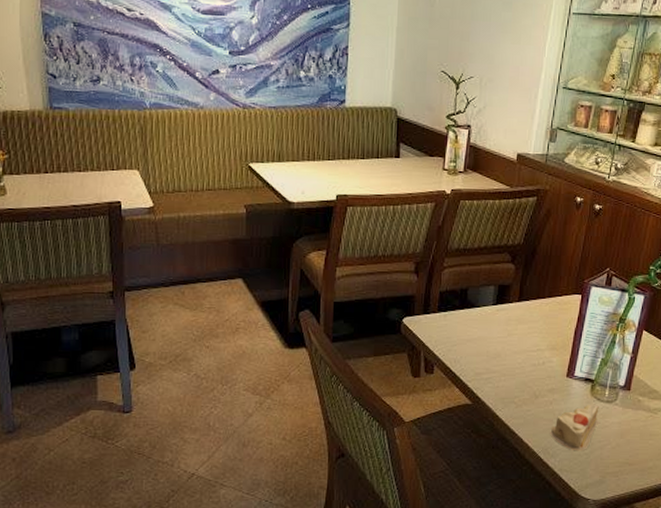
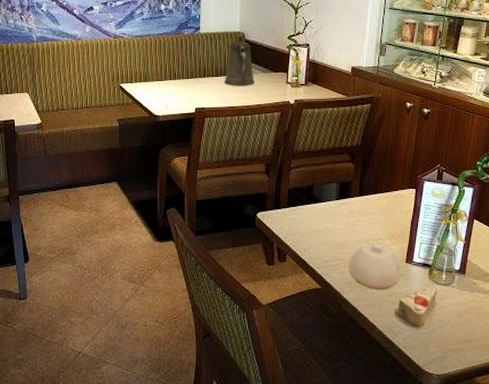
coffee pot: none [372,110,406,172] -> present [225,34,254,86]
sugar bowl: none [503,353,560,406] -> present [348,242,400,289]

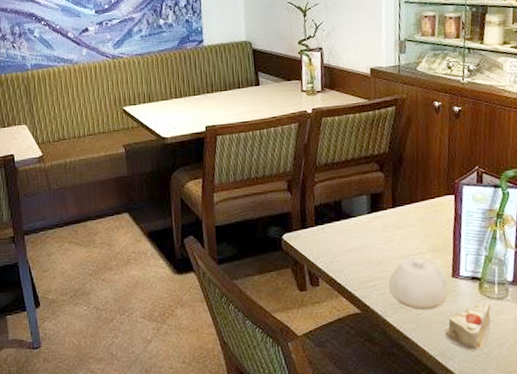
coffee pot: present [225,34,254,86] -> none [234,43,267,100]

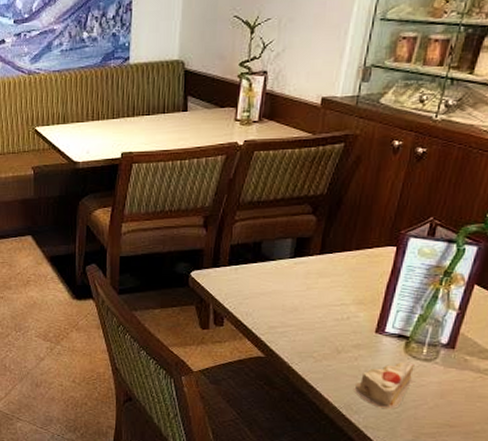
sugar bowl: present [388,257,448,310] -> none [300,308,367,362]

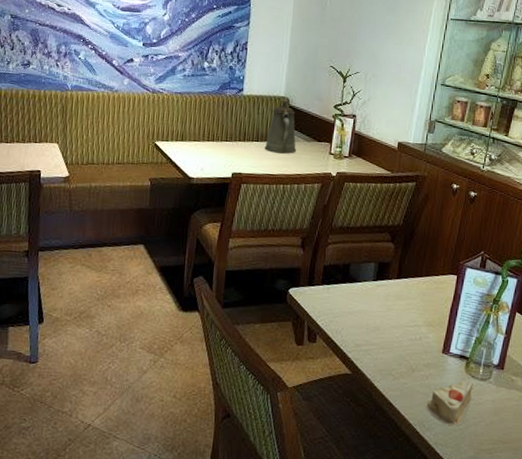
coffee pot: none [158,62,194,126] -> present [265,99,296,154]

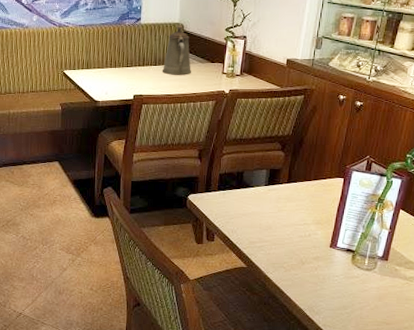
pastry: present [426,380,475,427] -> none [315,271,361,311]

